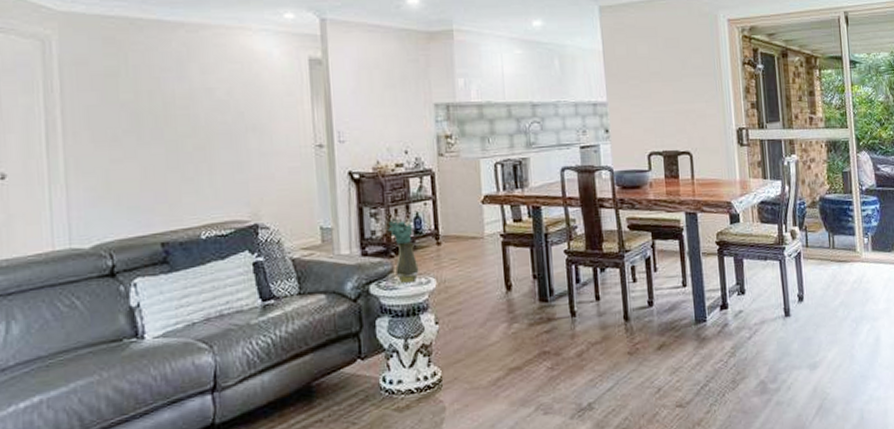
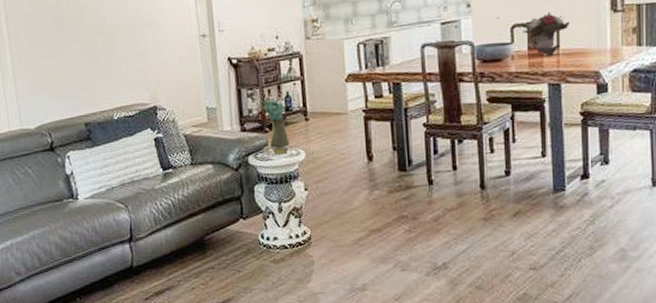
flower arrangement: none [634,141,703,186] -> present [496,11,571,57]

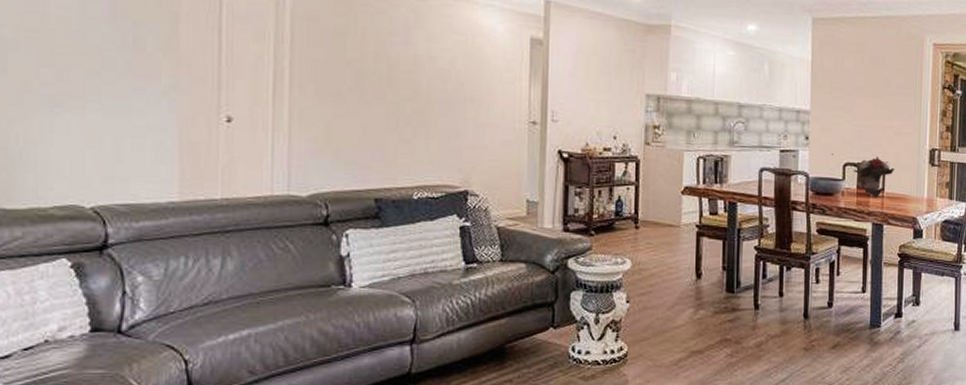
vase: present [263,98,290,155] -> none [590,199,616,261]

